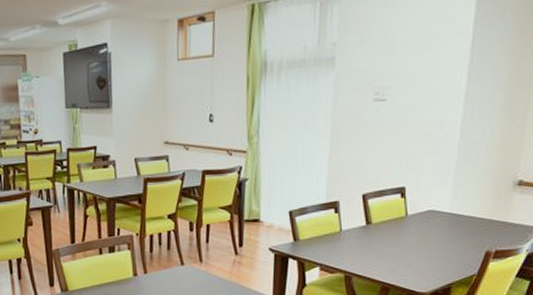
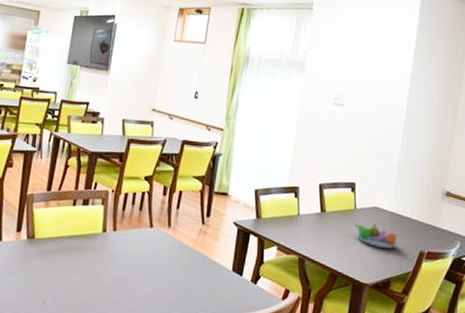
fruit bowl: none [407,229,459,254] -> present [355,223,398,249]

